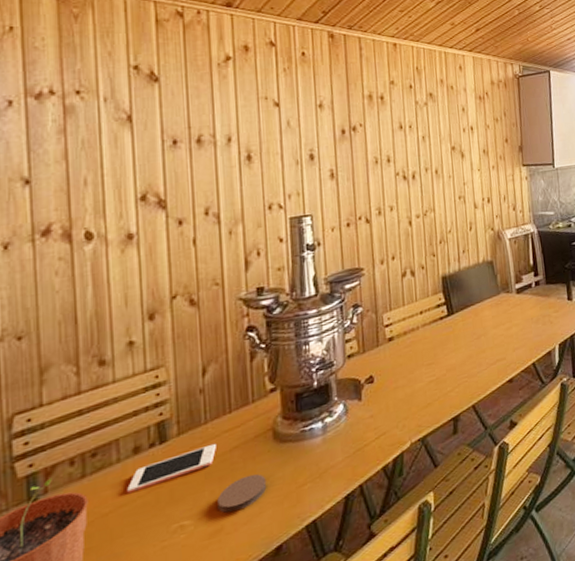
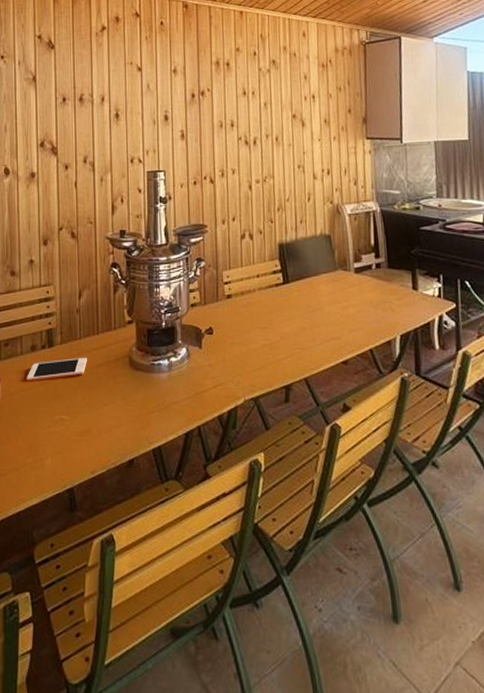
coaster: present [217,473,267,513] -> none [87,391,124,419]

